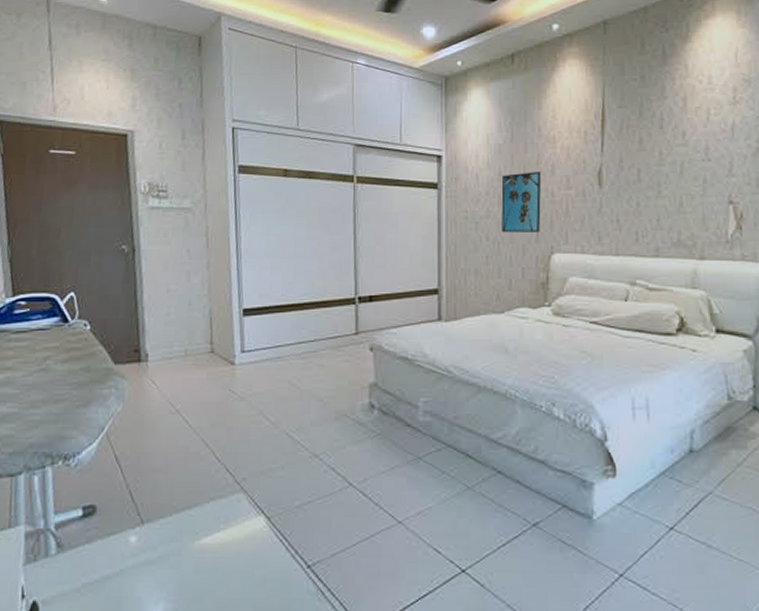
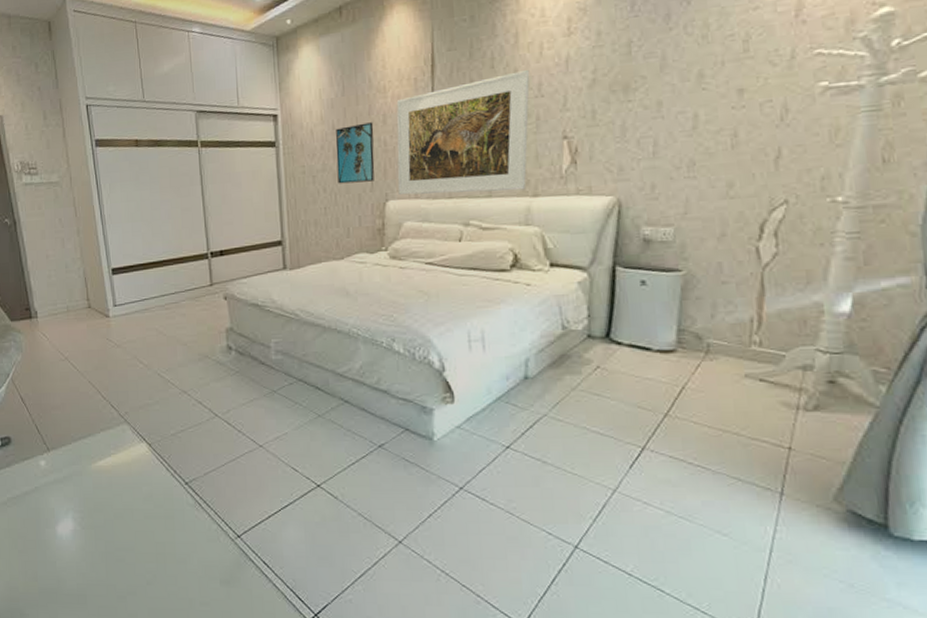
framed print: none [564,132,698,252] -> present [396,69,530,196]

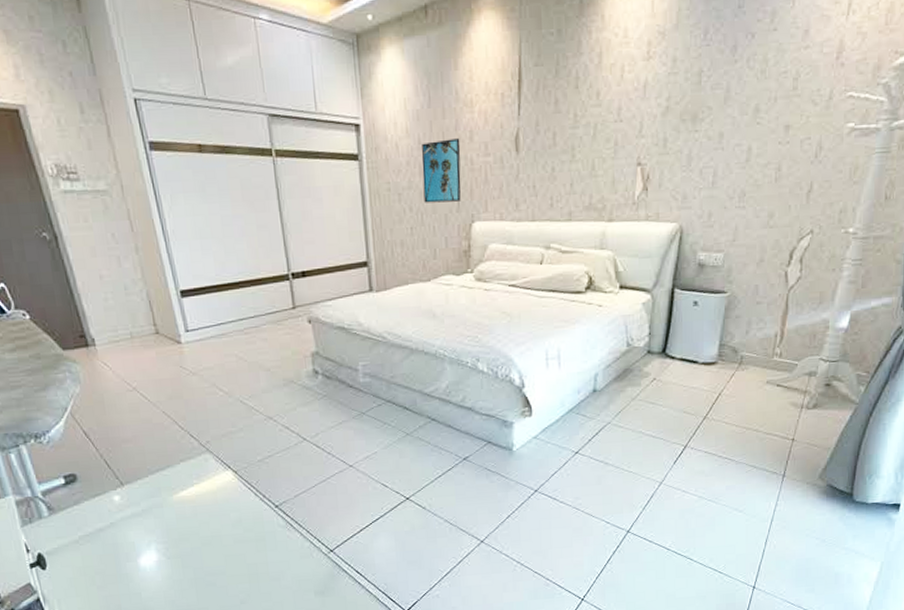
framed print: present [396,69,530,196] -> none [483,92,611,217]

